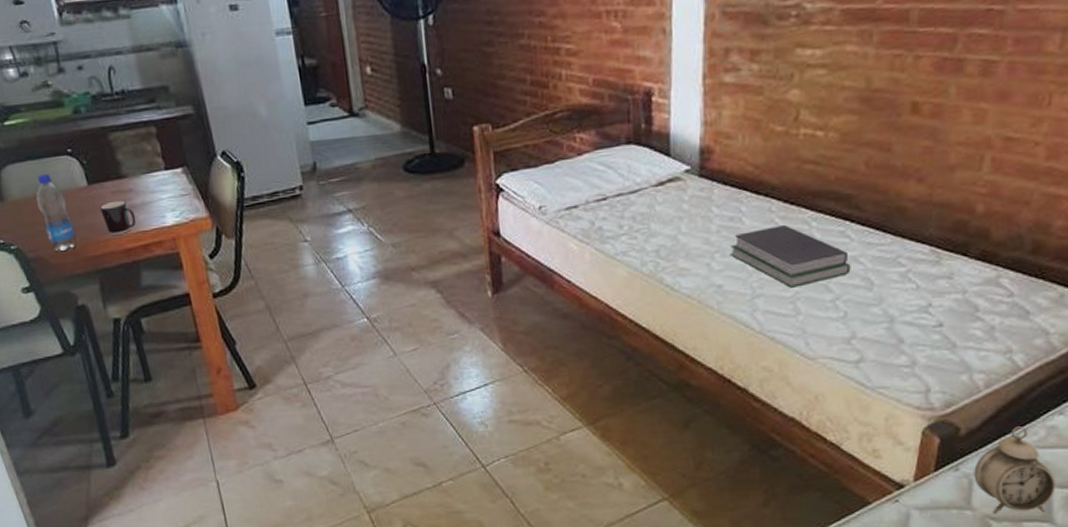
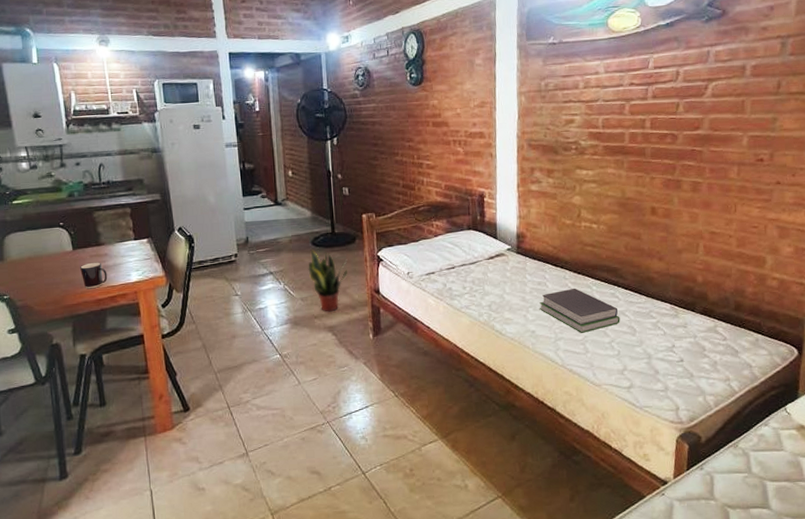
bottle: present [36,174,77,252] -> none [30,241,58,301]
potted plant: none [399,176,456,262] -> present [308,248,348,312]
alarm clock: present [974,426,1055,513] -> none [713,435,769,503]

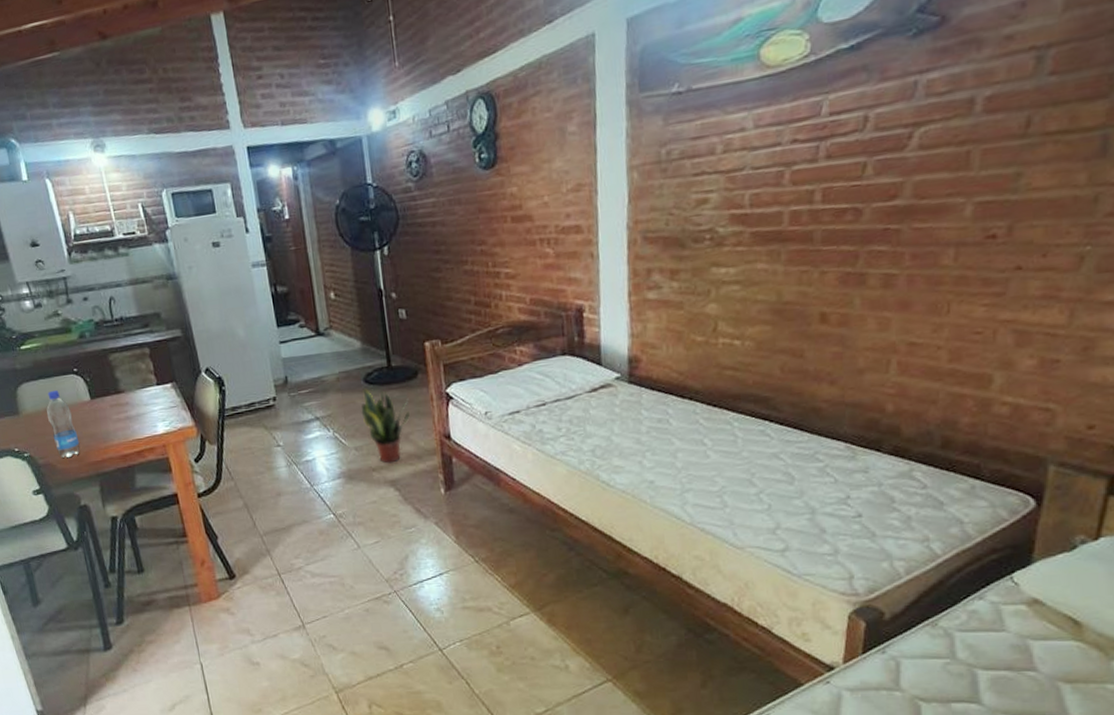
bottle: none [30,241,58,301] -> present [46,390,80,458]
mug: present [80,262,108,289] -> none [101,412,132,444]
book: present [539,288,620,333] -> none [659,424,772,483]

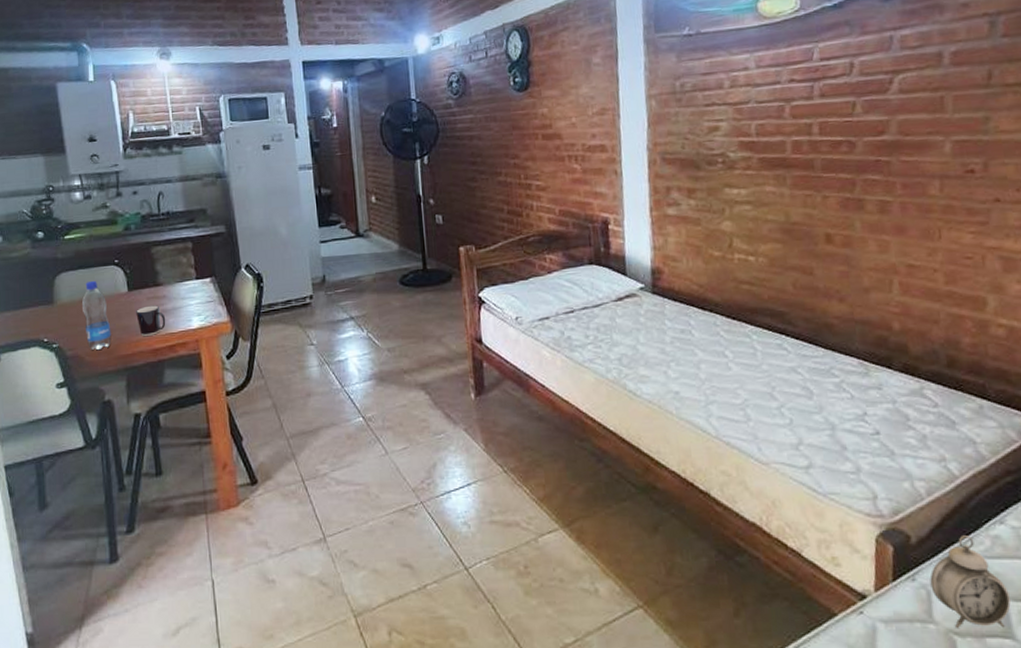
mug: none [101,412,132,444] -> present [136,305,166,337]
potted plant: present [361,387,411,463] -> none [395,288,444,366]
alarm clock: none [900,611,980,695] -> present [929,535,1011,628]

